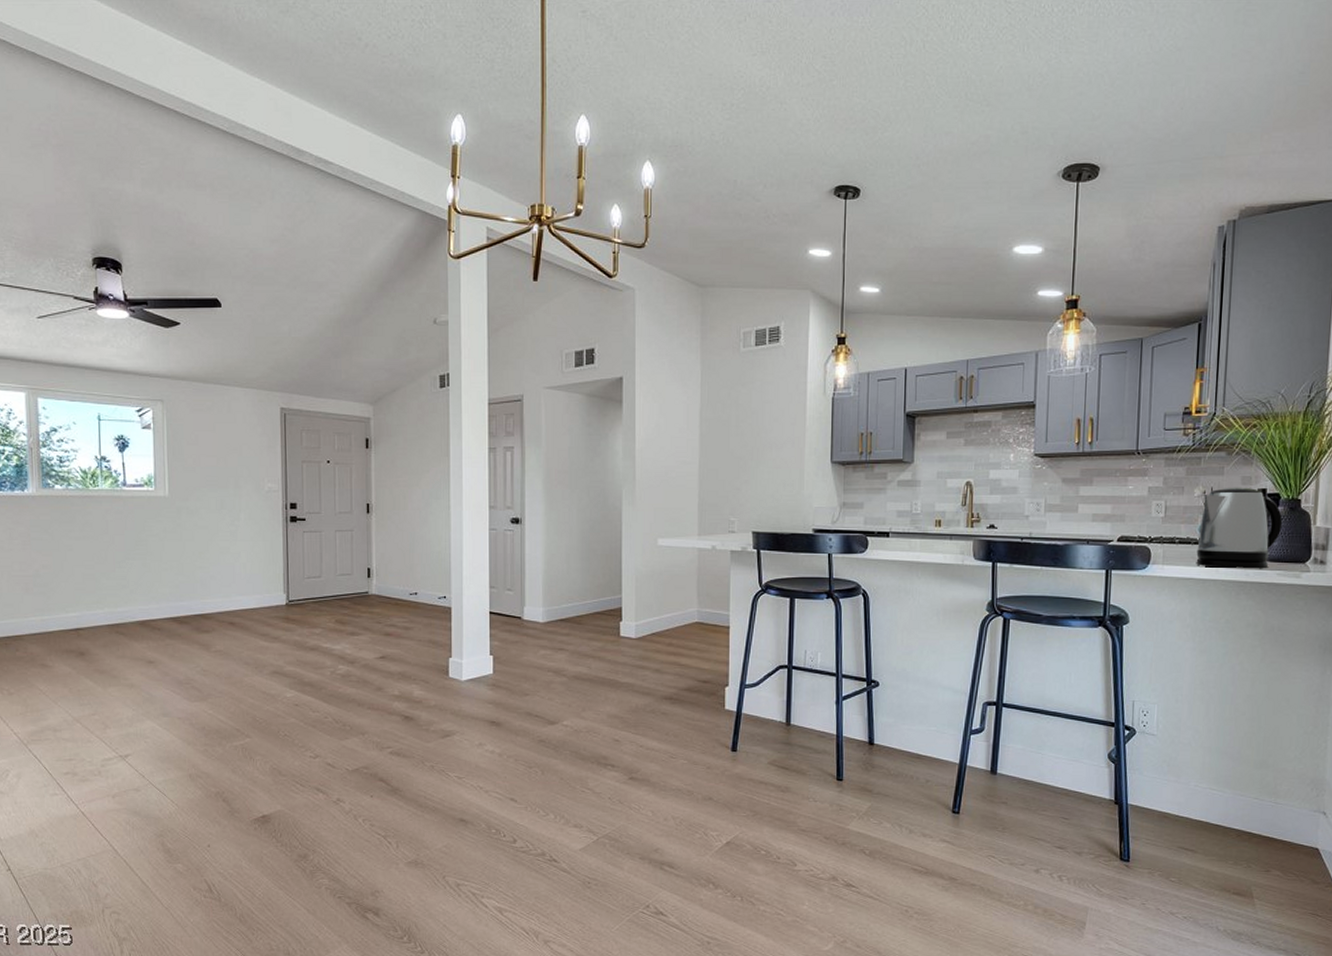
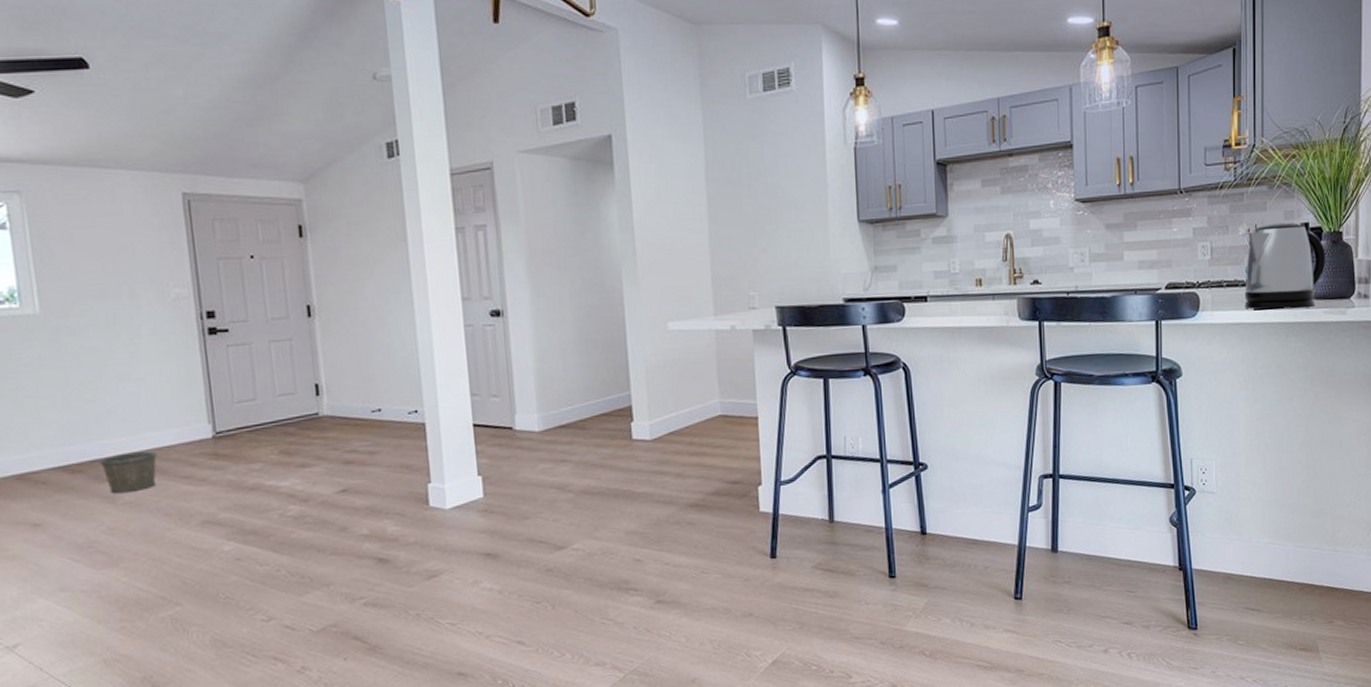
basket: none [201,611,243,643] -> present [100,451,157,494]

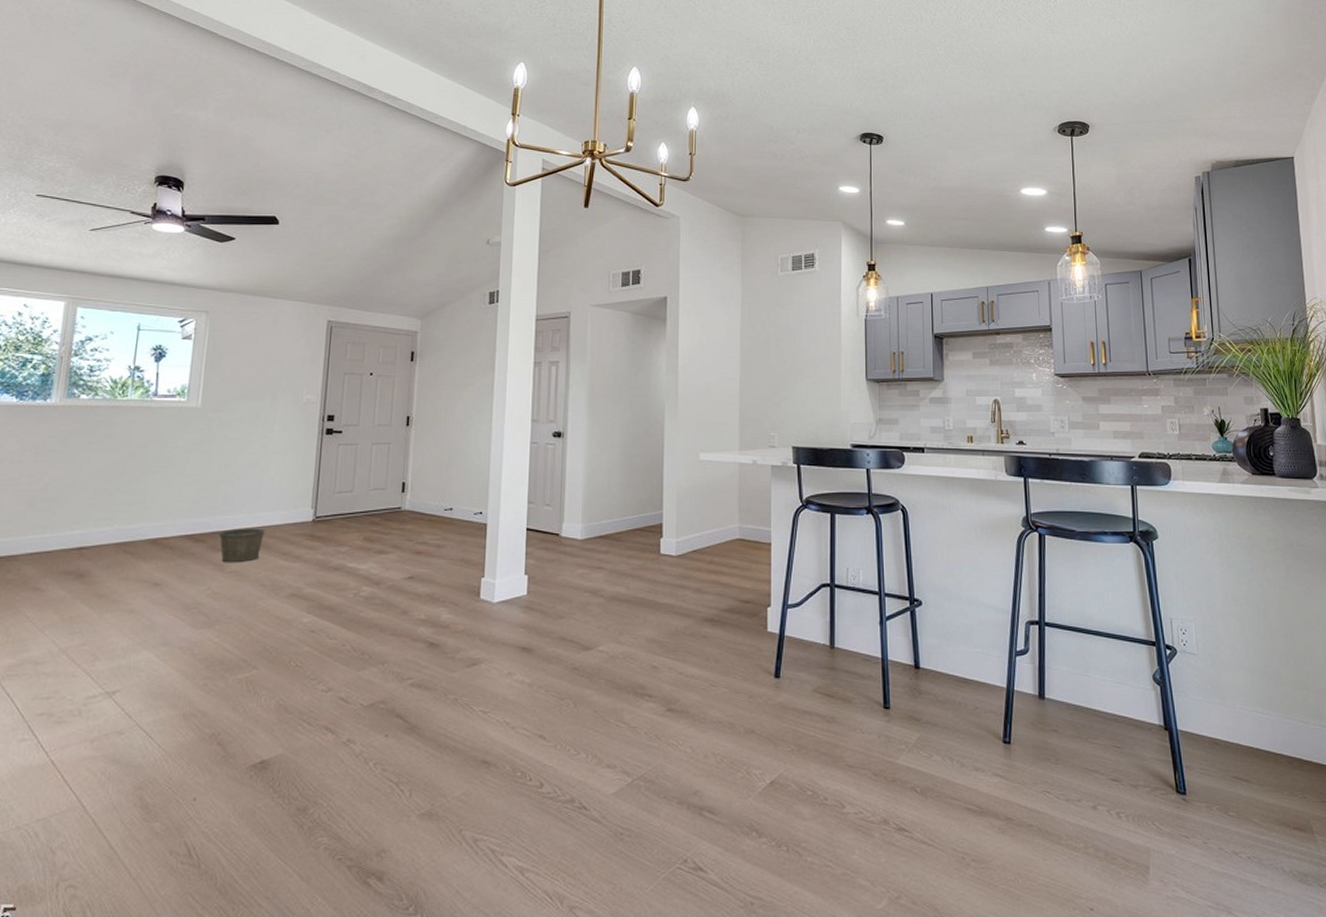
kettle: present [1245,222,1326,311] -> none [1212,406,1287,485]

